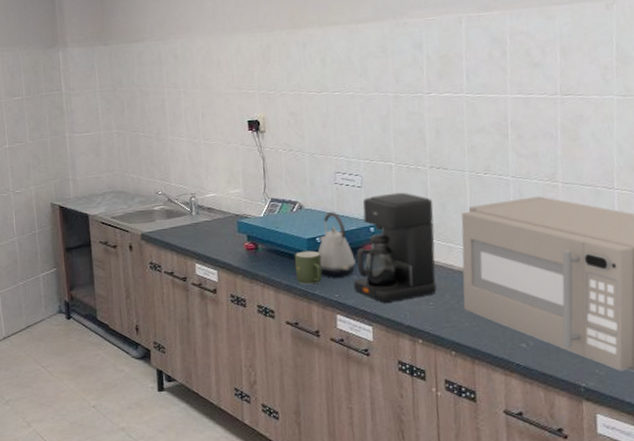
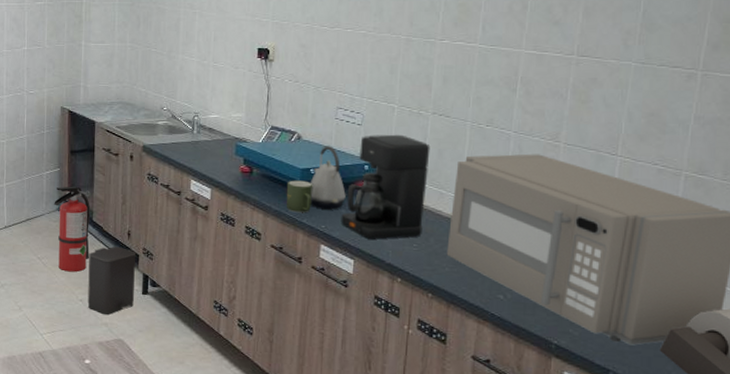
fire extinguisher: none [54,285,98,378] -> present [54,186,91,272]
pedal bin: none [97,343,150,418] -> present [87,246,136,315]

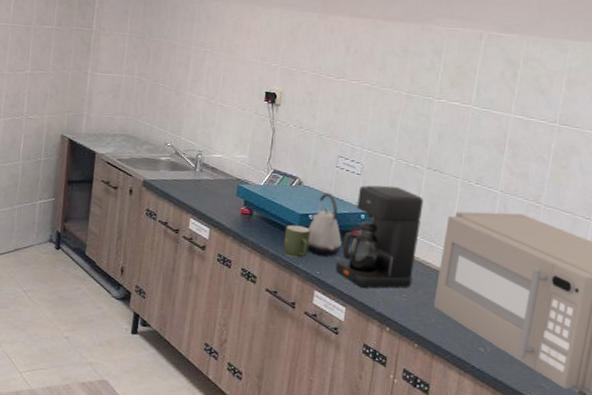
fire extinguisher: present [54,186,91,272] -> none [44,217,85,308]
pedal bin: present [87,246,136,315] -> none [73,282,128,354]

